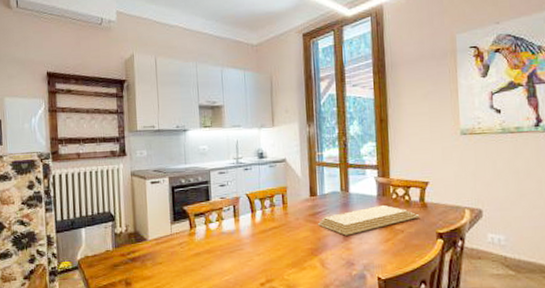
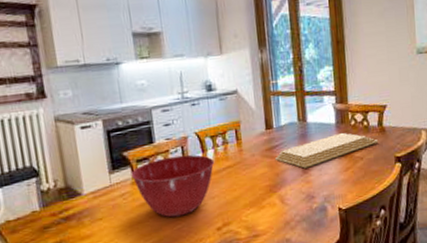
mixing bowl: none [189,213,262,269] -> present [131,154,215,218]

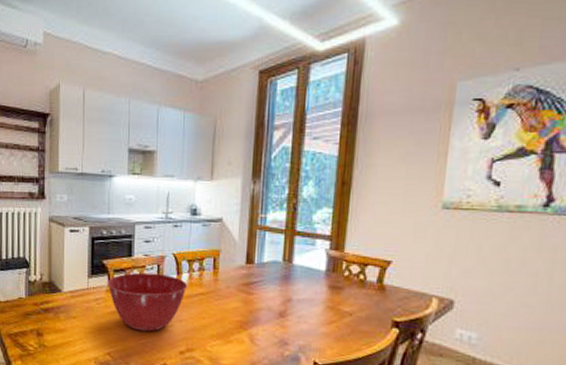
cutting board: present [276,132,379,168] -> none [252,281,375,312]

